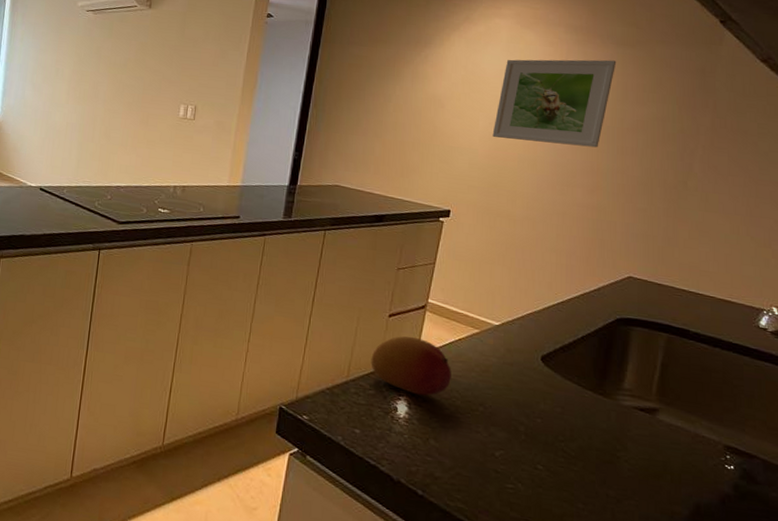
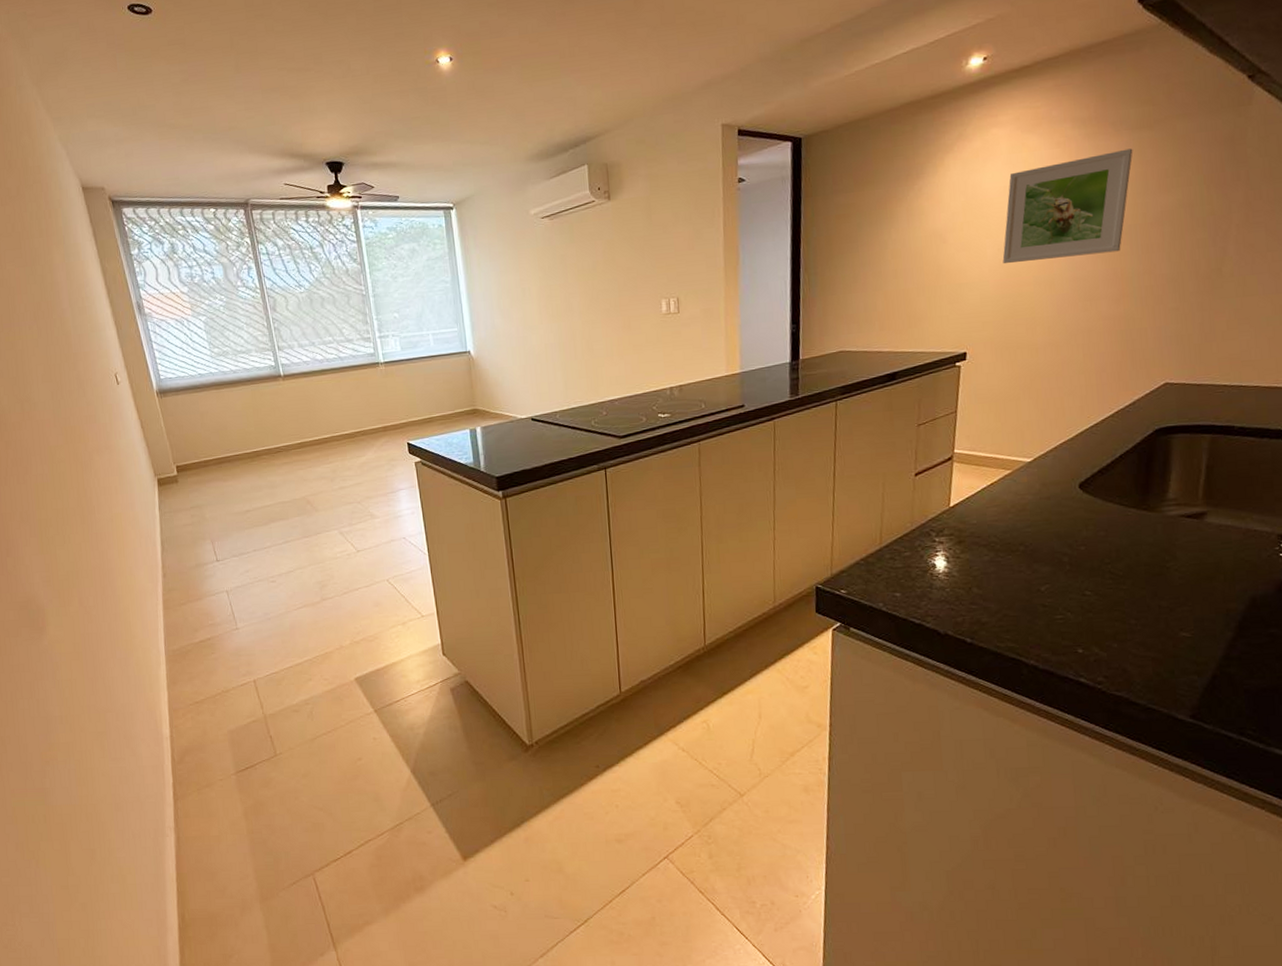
fruit: present [371,336,451,396] -> none [902,491,988,548]

